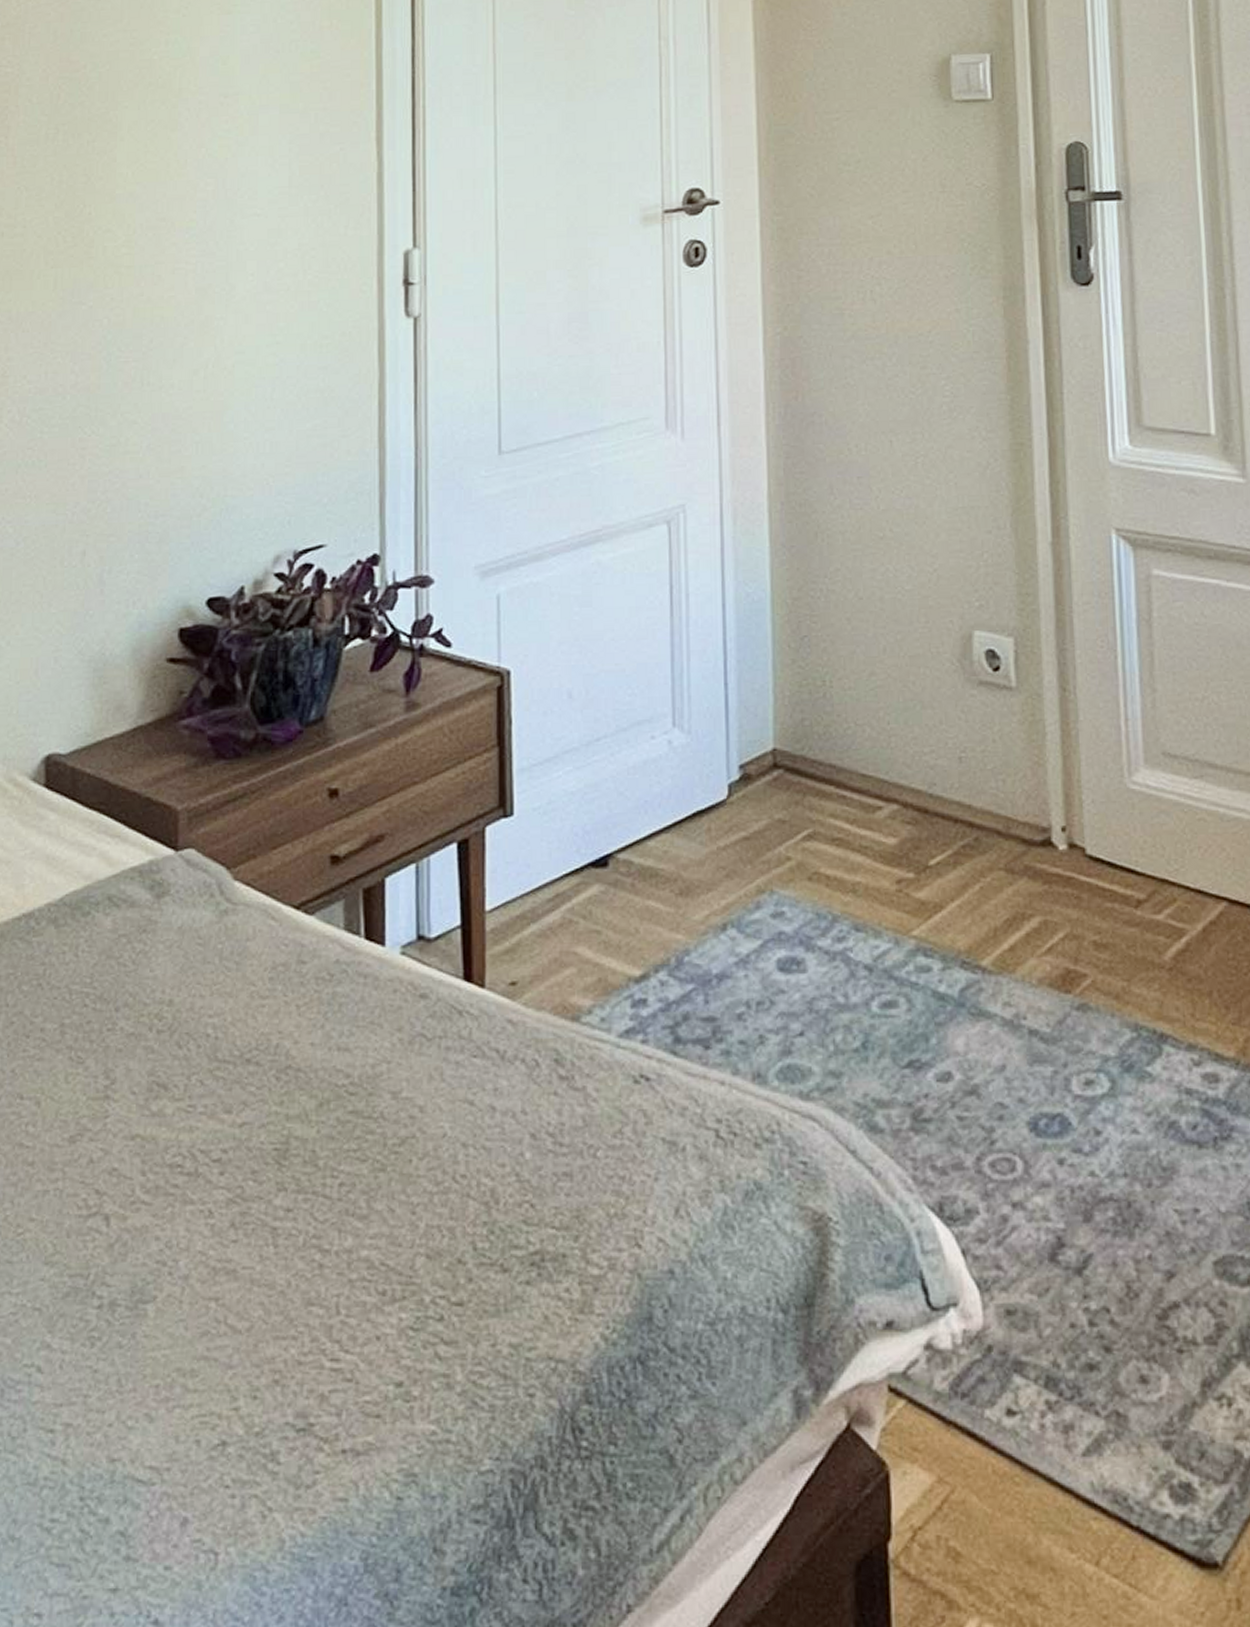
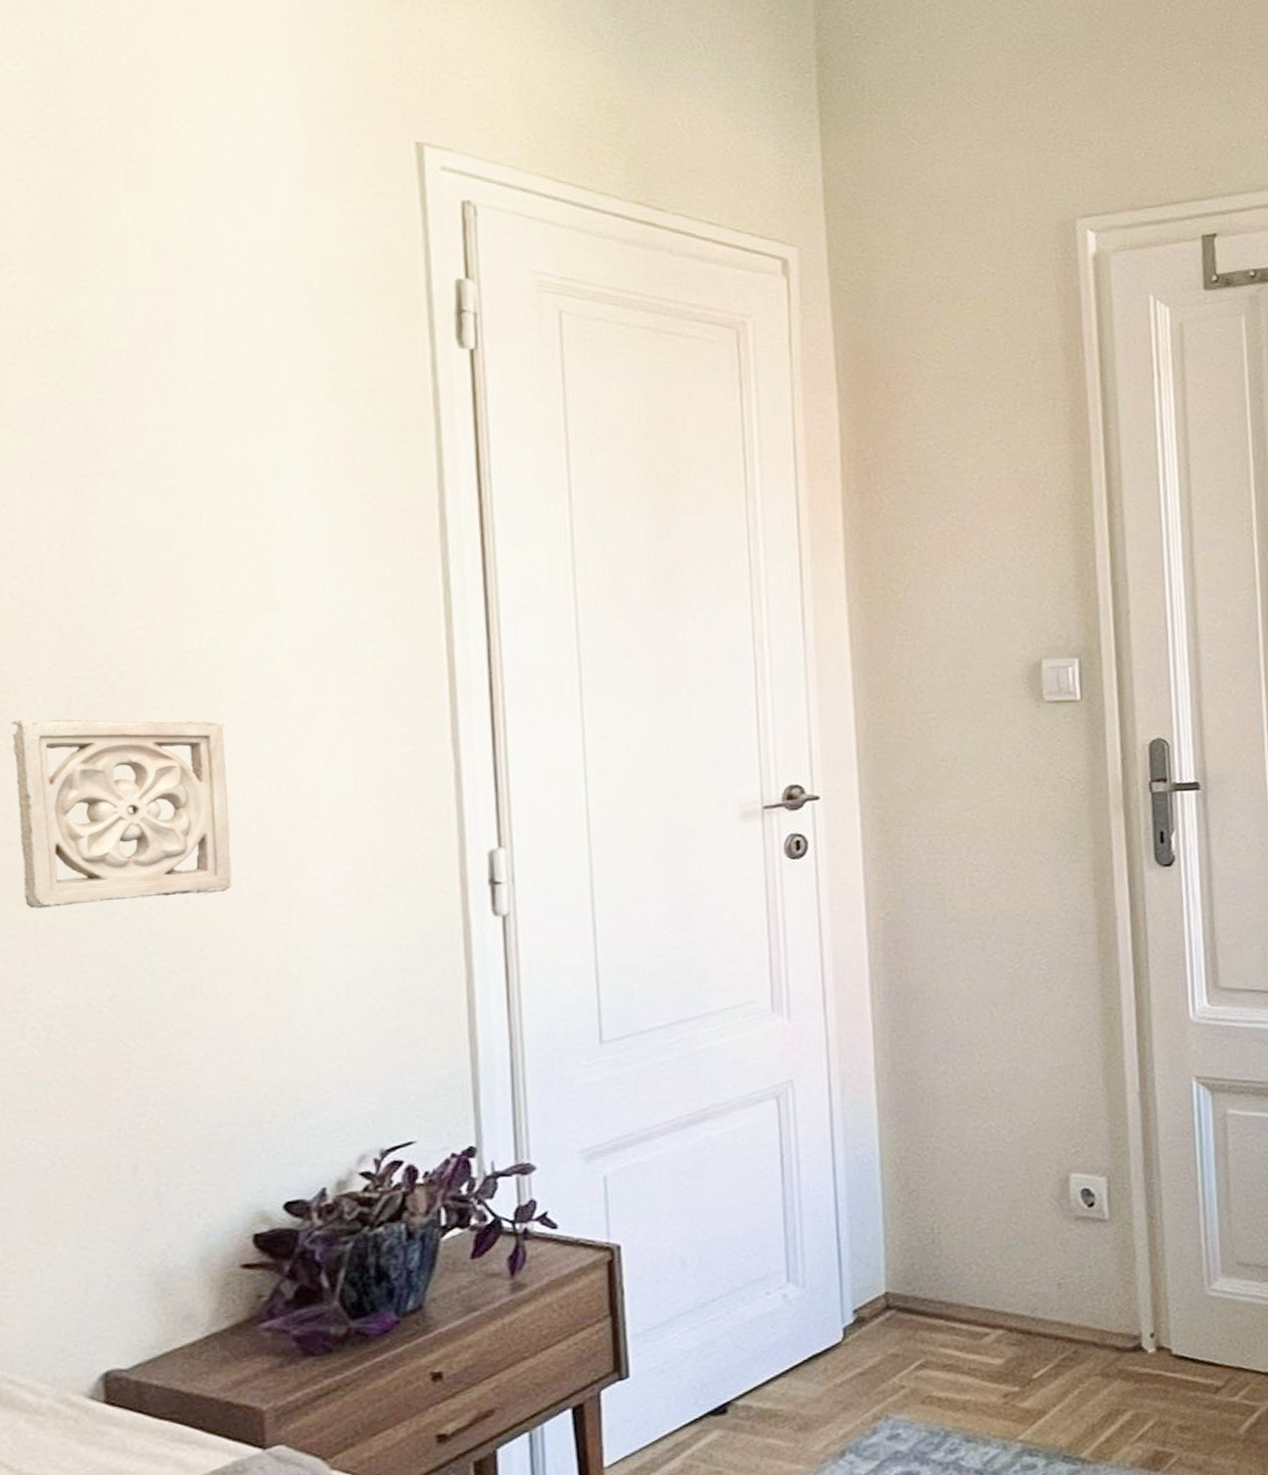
wall ornament: none [10,117,182,296] -> present [11,719,232,909]

